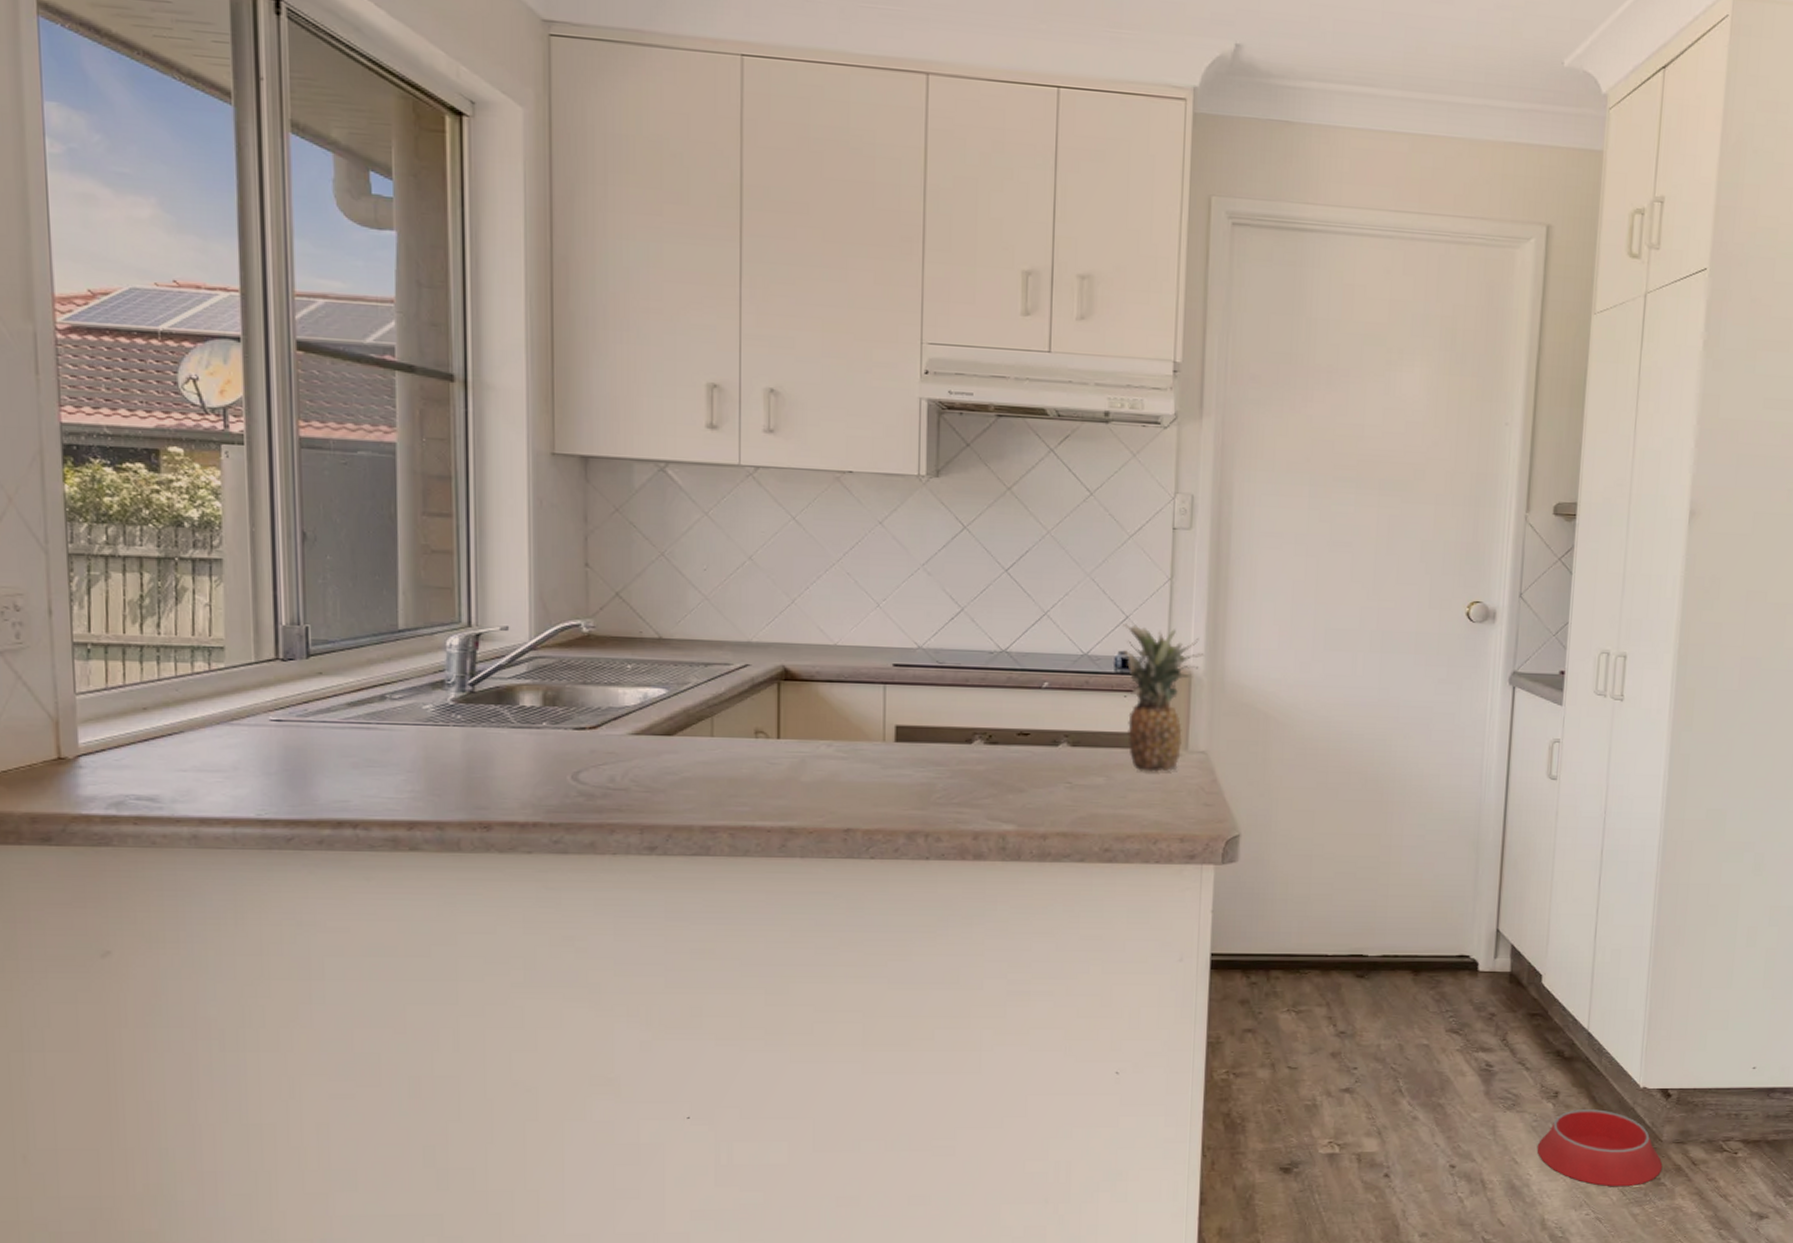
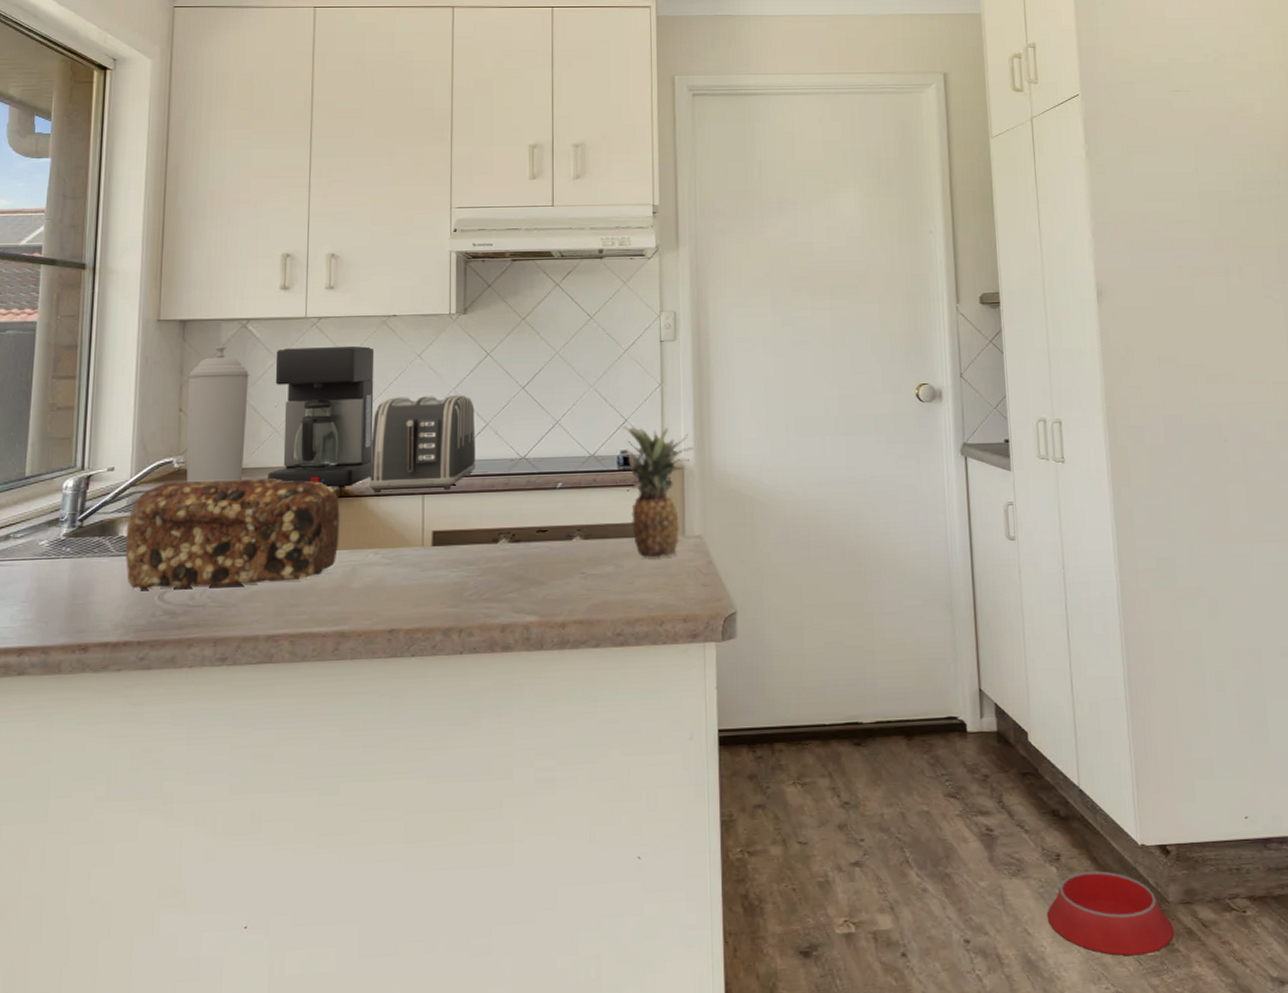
bread loaf: none [528,649,786,769] -> present [125,478,340,590]
canister: none [594,490,672,654] -> present [186,345,250,483]
coffee maker: none [698,501,826,670] -> present [268,346,375,489]
toaster: none [819,569,948,681] -> present [368,395,476,494]

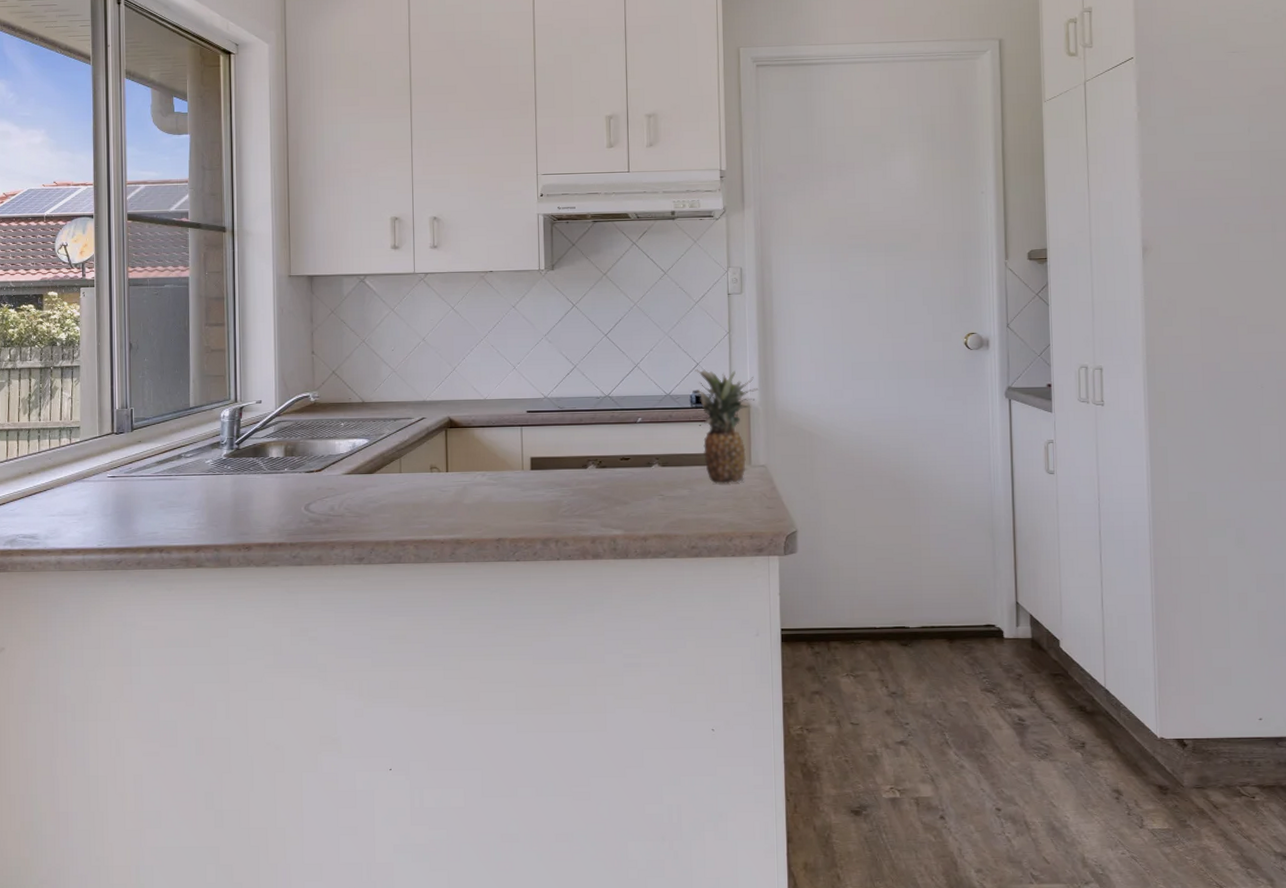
bread loaf: present [125,478,340,590] -> none [275,410,452,502]
canister: present [186,345,250,483] -> none [317,297,370,414]
coffee maker: present [268,346,375,489] -> none [389,298,477,420]
toaster: present [368,395,476,494] -> none [474,341,566,425]
pet bowl: present [1047,871,1174,956] -> none [1071,758,1187,828]

